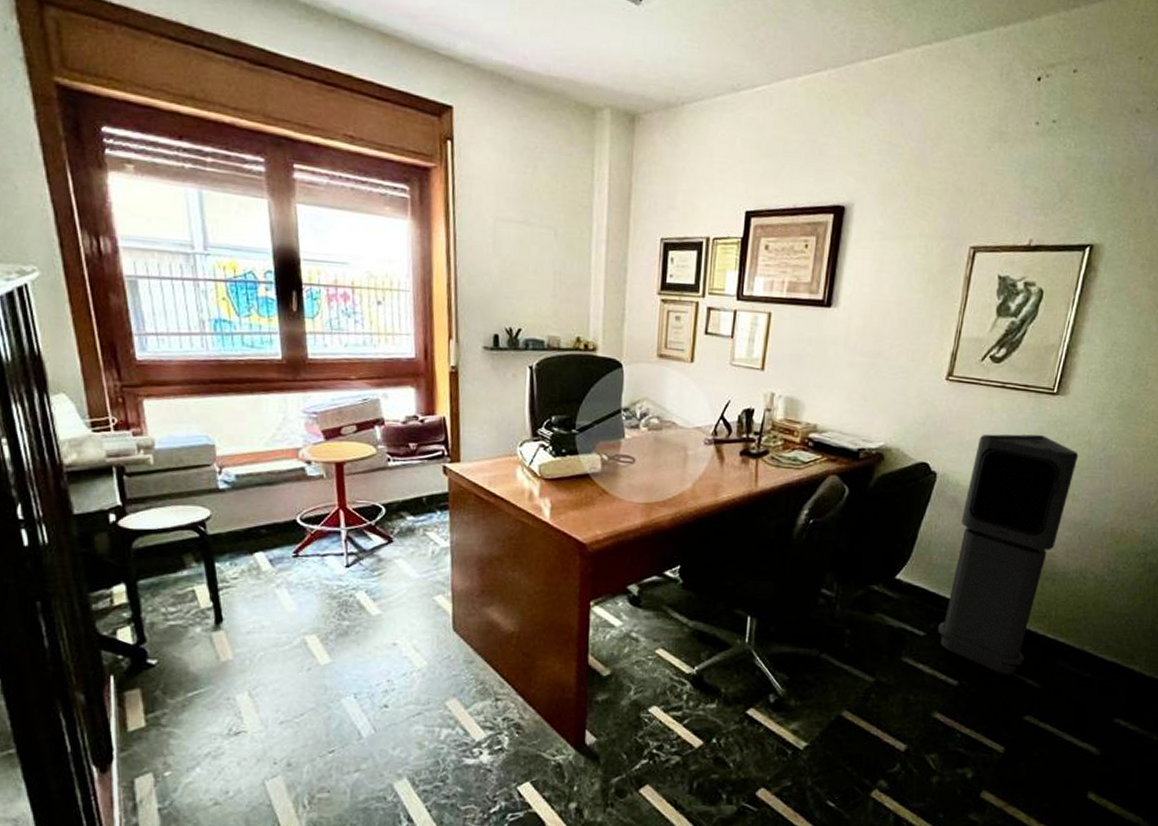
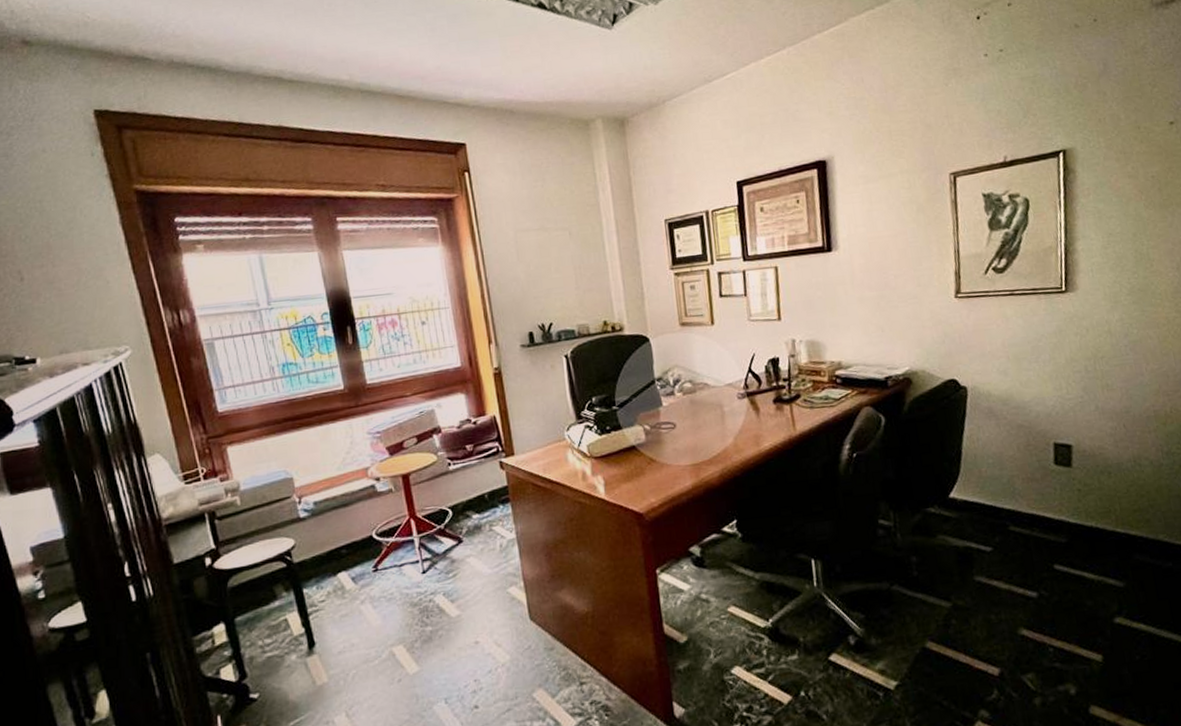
air purifier: present [937,434,1079,675] -> none [1000,332,1103,579]

